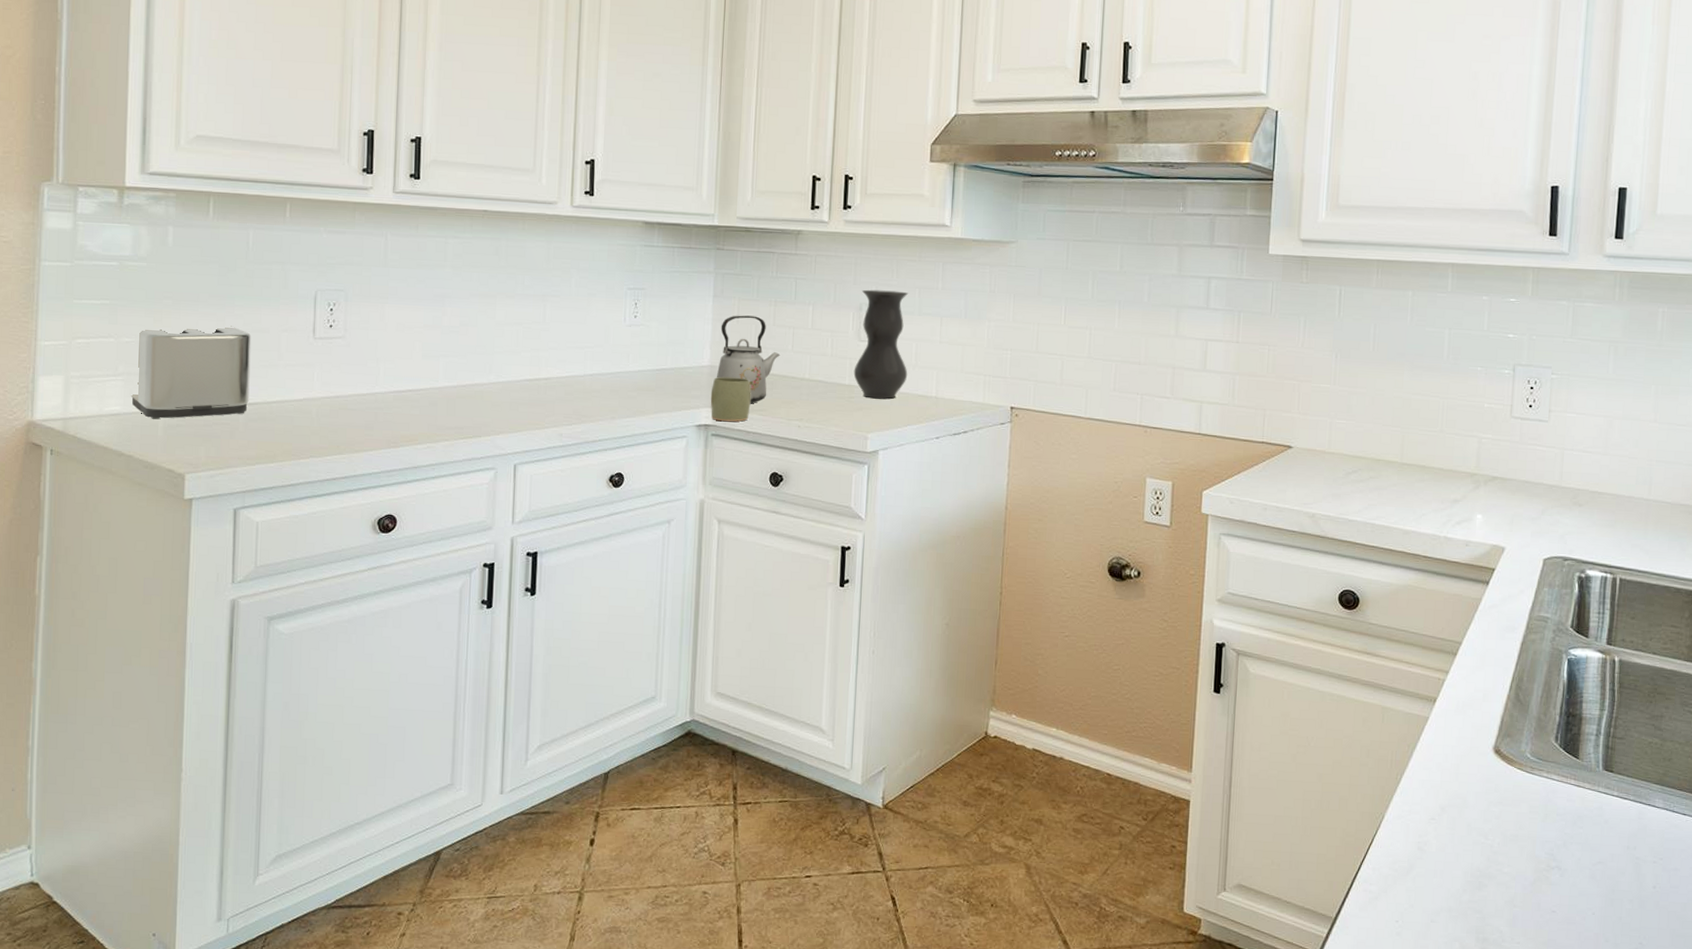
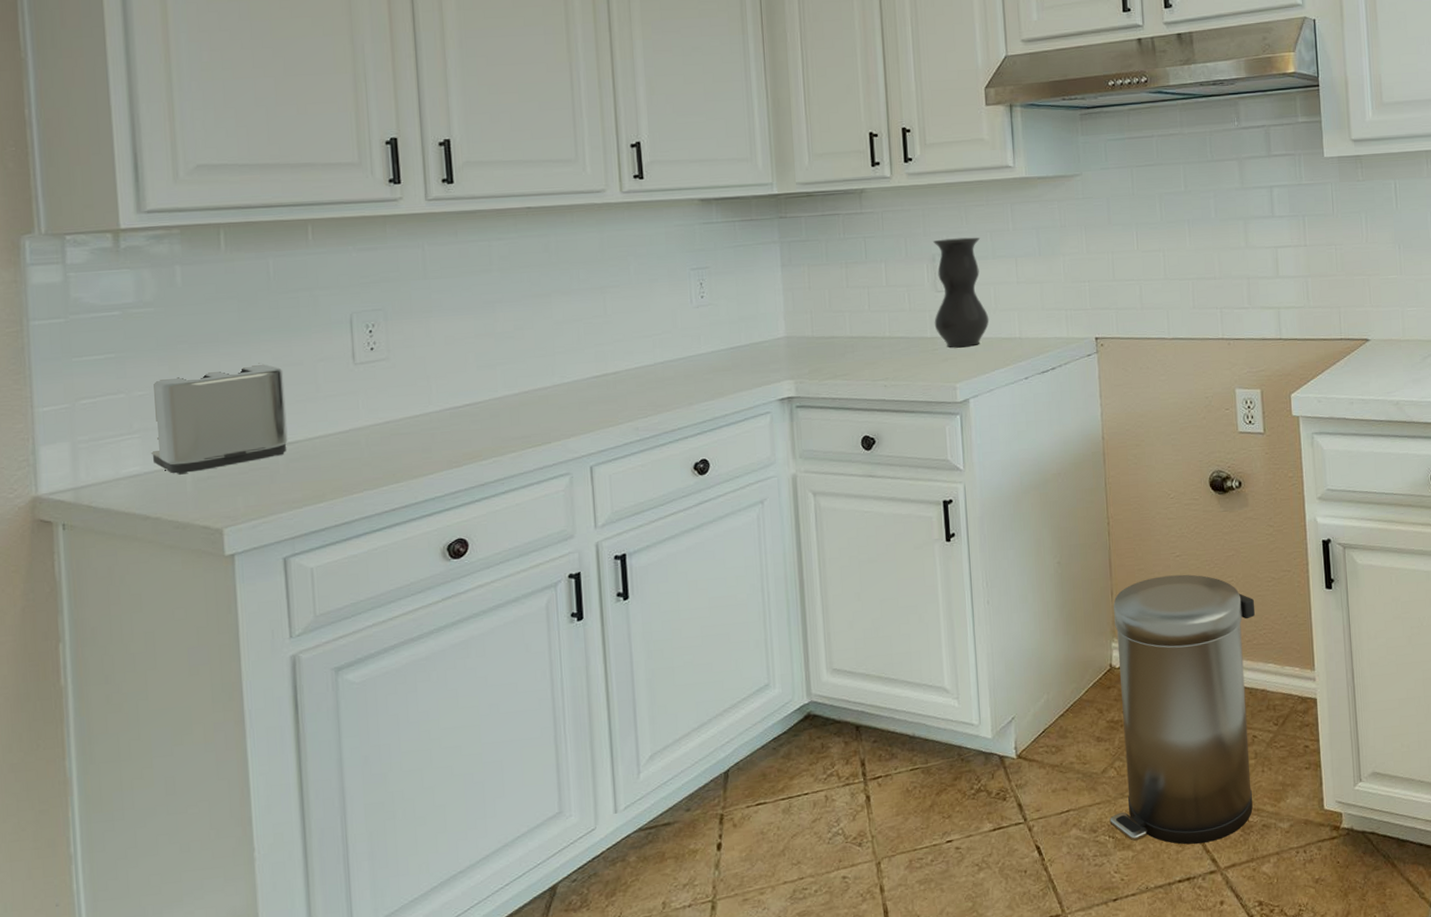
mug: present [710,376,752,422] -> none [790,344,833,392]
kettle: present [716,315,781,403] -> none [792,280,858,369]
pedal bin: none [966,653,1139,923] -> present [1109,574,1256,845]

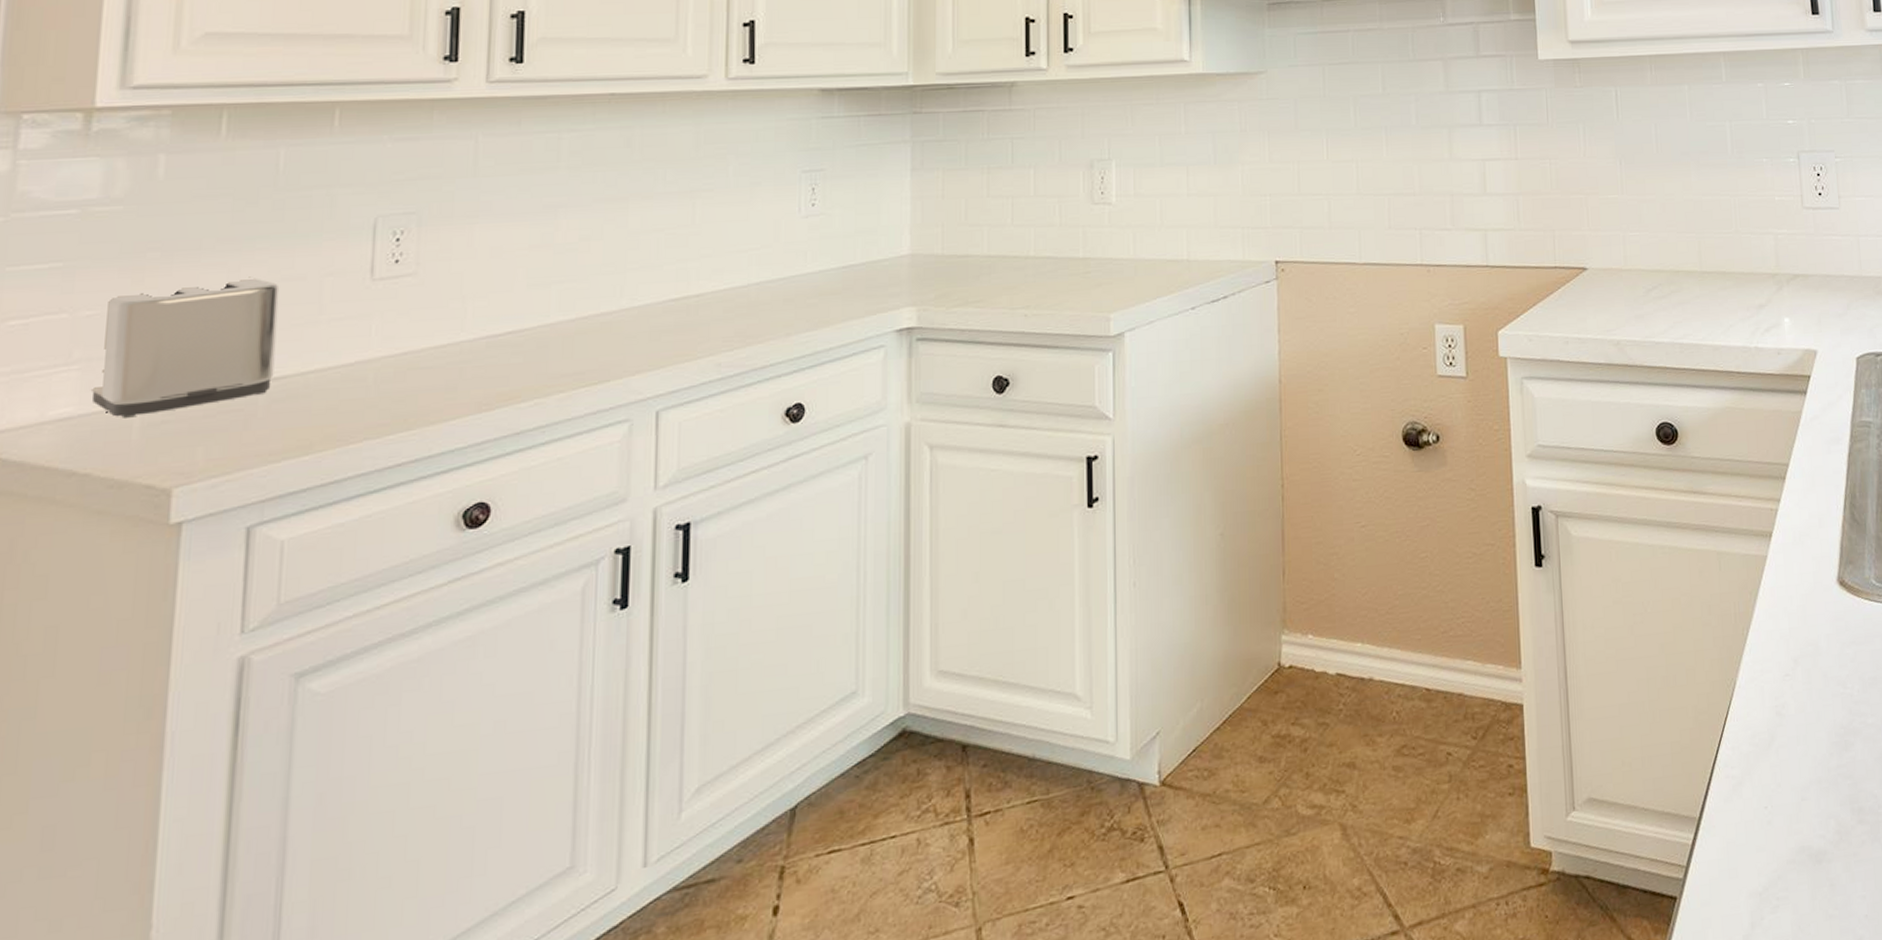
vase: present [932,237,989,348] -> none [1088,140,1153,271]
pedal bin: present [1109,574,1256,845] -> none [1270,549,1453,897]

